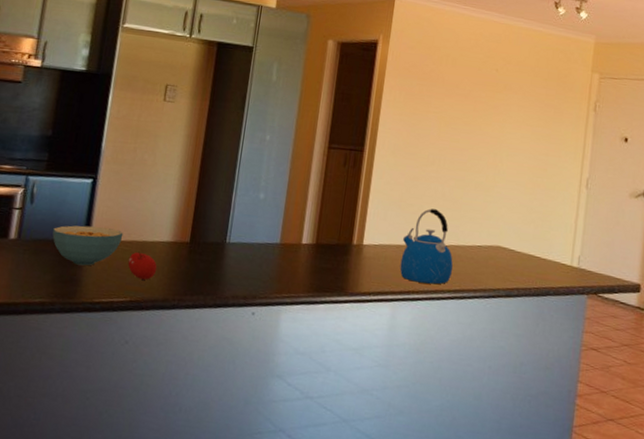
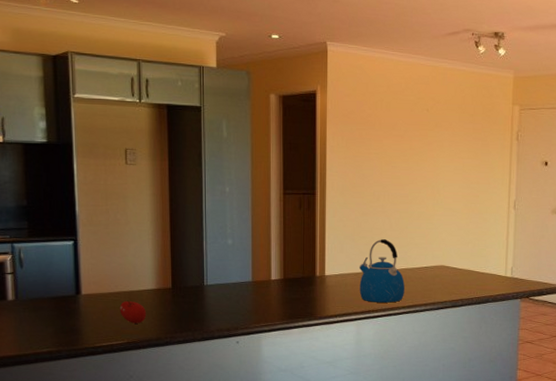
cereal bowl: present [52,225,124,266] -> none [45,282,111,317]

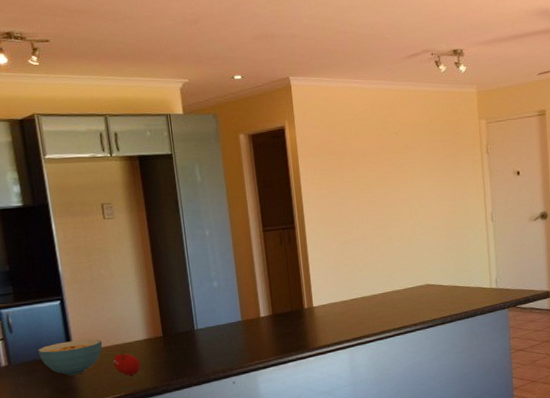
cereal bowl: none [45,282,111,317] -> present [37,339,103,376]
kettle: present [359,239,405,303] -> none [345,265,393,328]

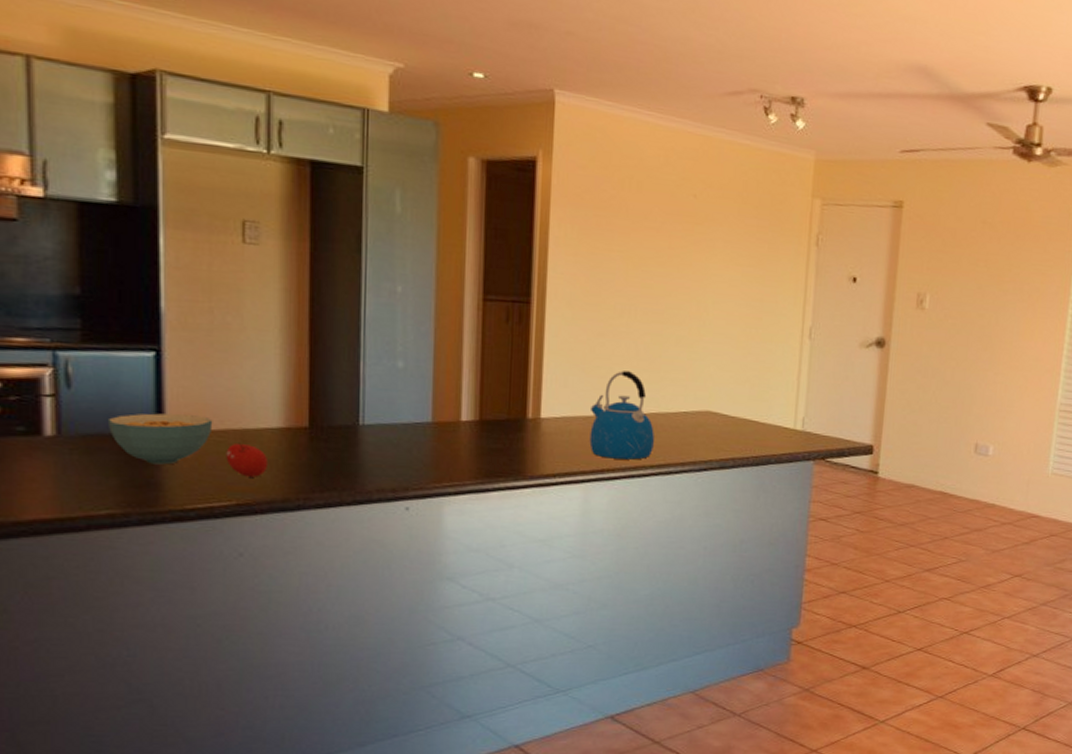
kettle: none [345,265,393,328] -> present [589,371,654,460]

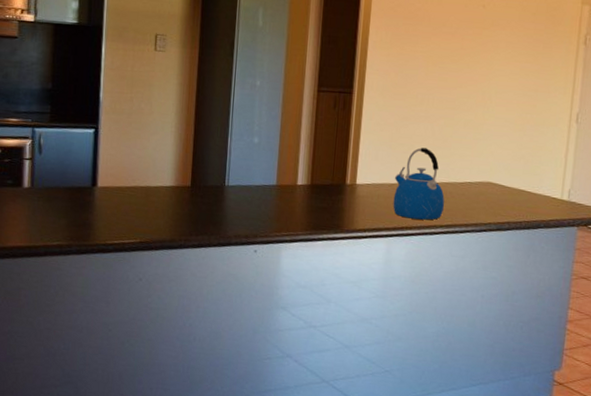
cereal bowl: present [107,413,213,465] -> none [62,173,128,211]
fruit: present [226,442,269,477] -> none [135,196,163,223]

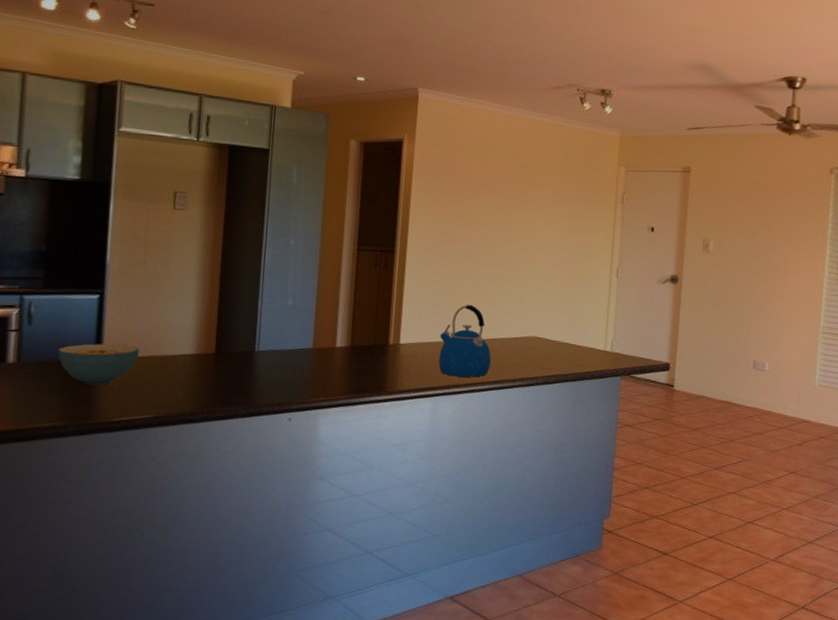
cereal bowl: none [62,173,128,211] -> present [57,343,140,385]

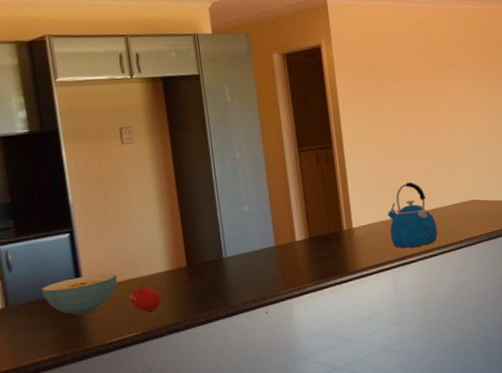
fruit: none [148,366,182,395] -> present [129,287,162,312]

